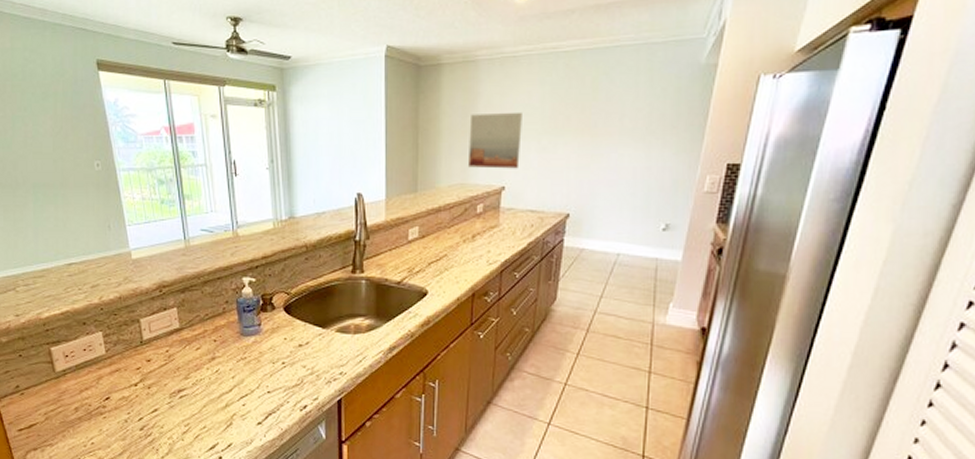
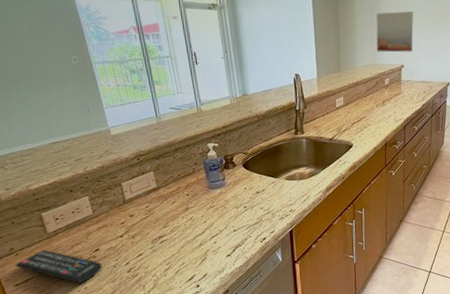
remote control: none [19,392,112,437] -> present [15,250,102,283]

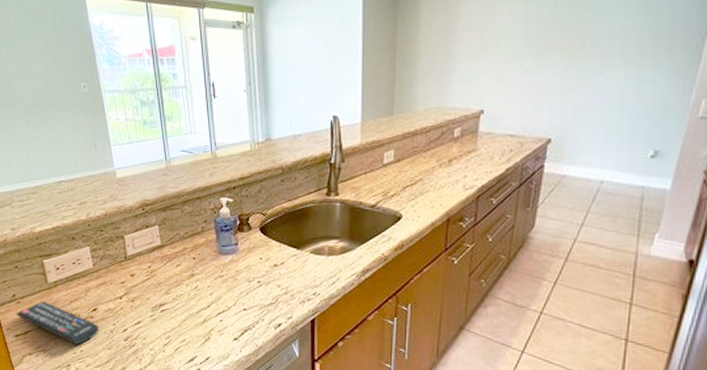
wall art: present [376,11,414,53] -> none [447,32,504,92]

